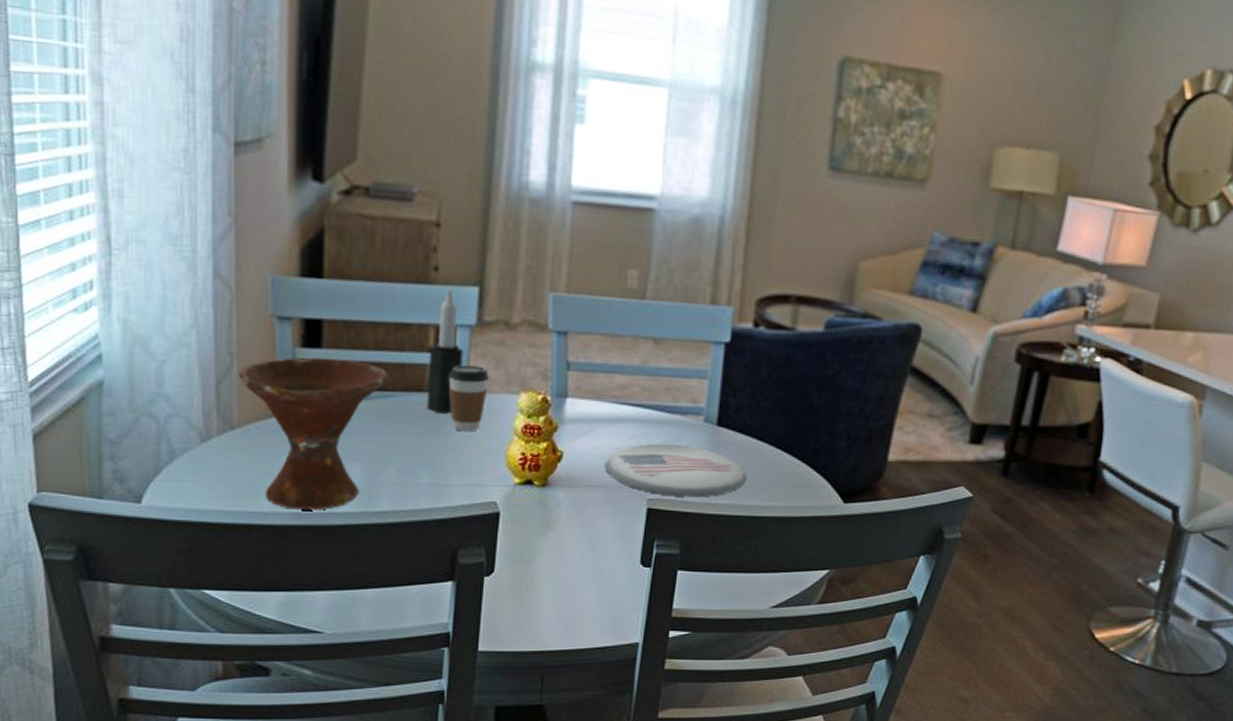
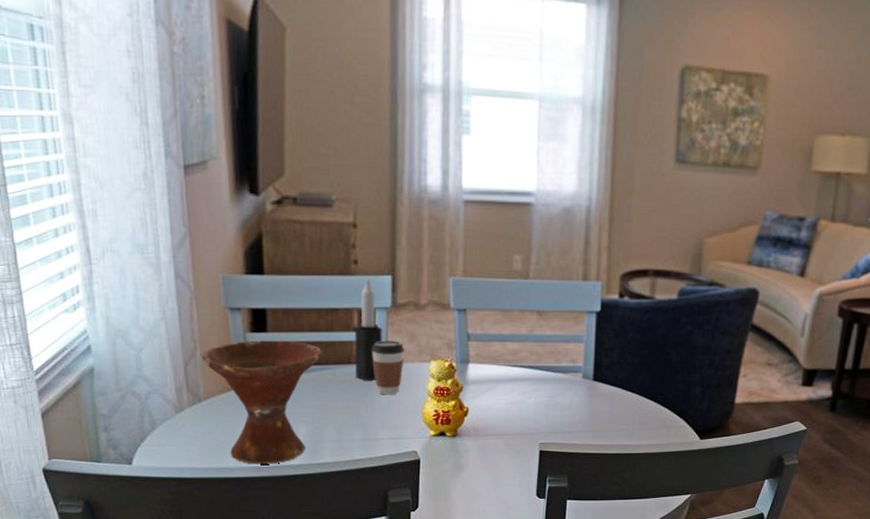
plate: present [604,443,747,498] -> none [502,397,620,440]

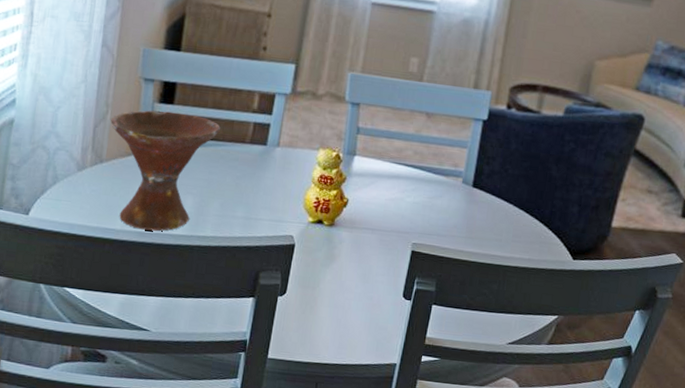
candle: present [354,278,383,381] -> none [247,64,279,162]
coffee cup: present [371,341,405,395] -> none [264,124,297,178]

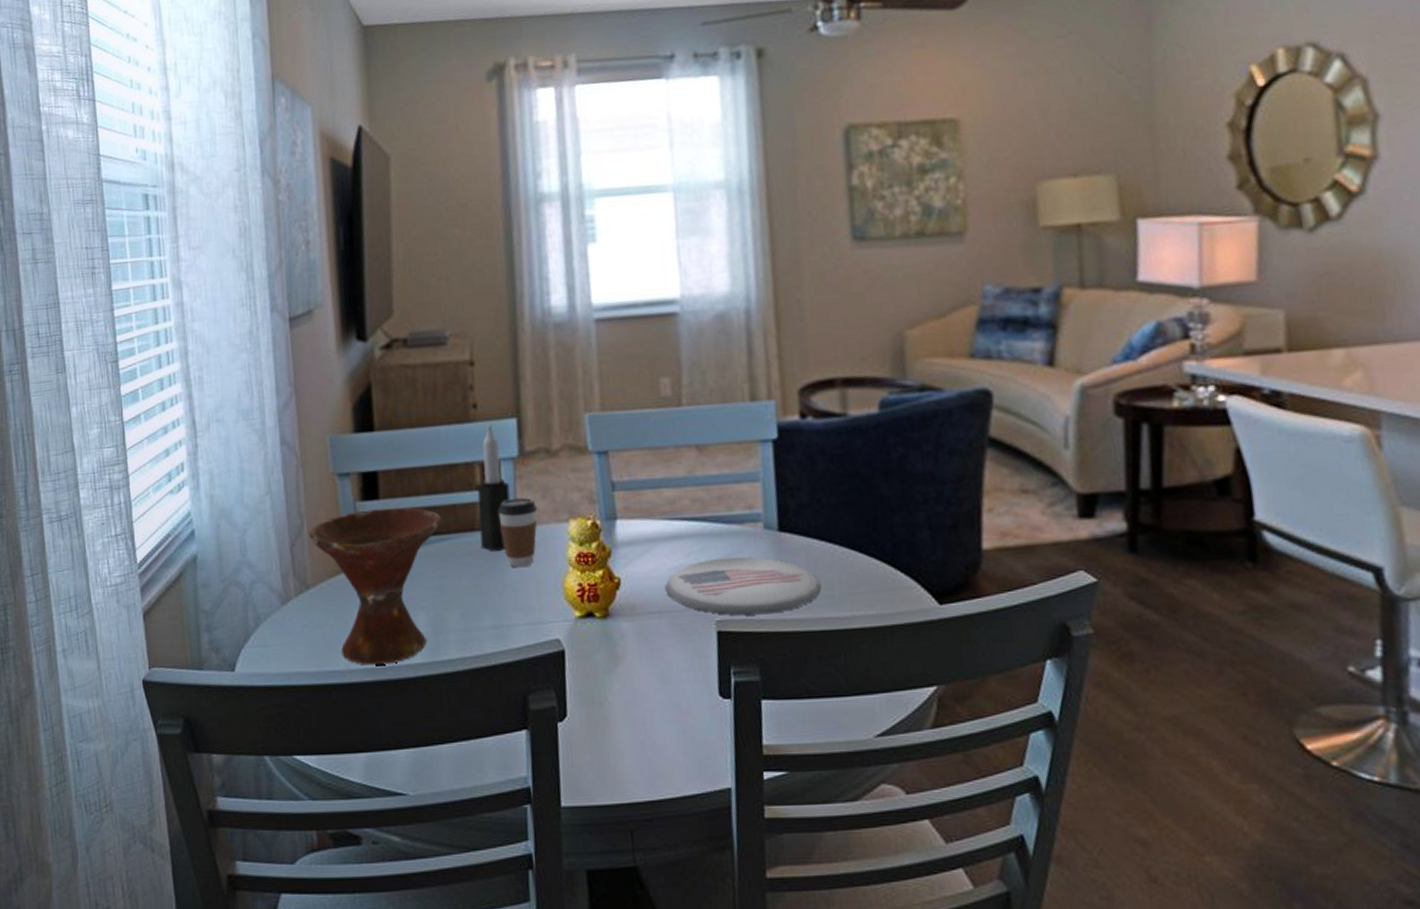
candle: none [247,64,279,162] -> present [477,423,510,551]
coffee cup: none [264,124,297,178] -> present [498,498,538,568]
plate: none [380,198,494,245] -> present [664,556,821,616]

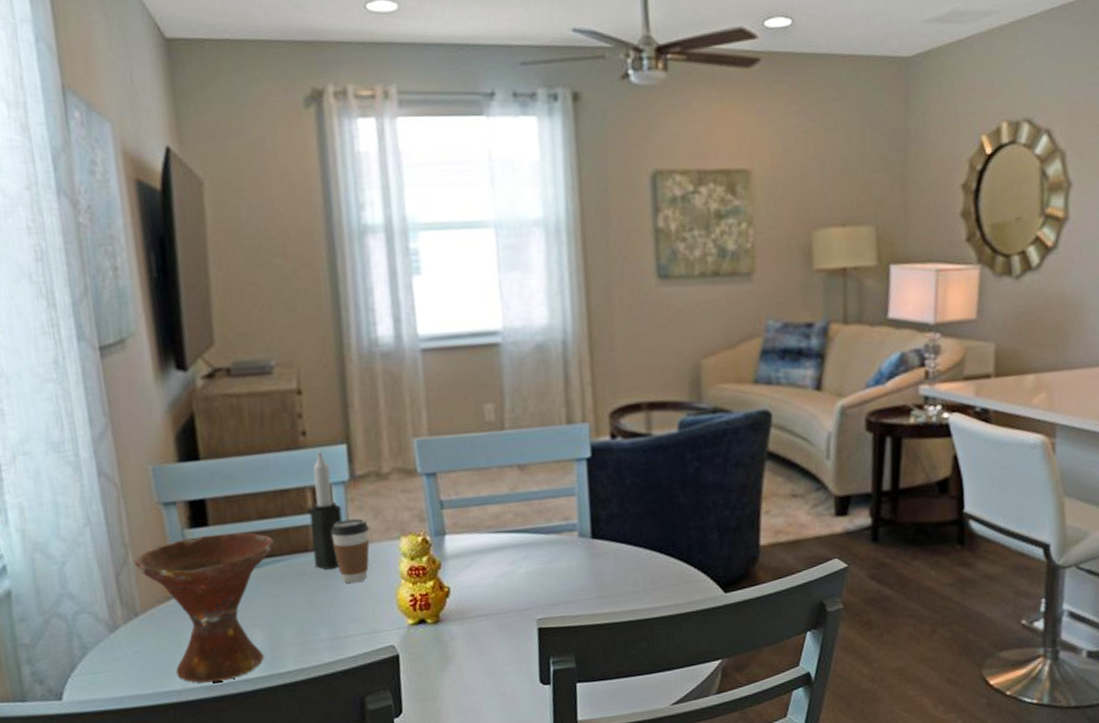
plate: present [664,556,821,616] -> none [490,562,628,614]

